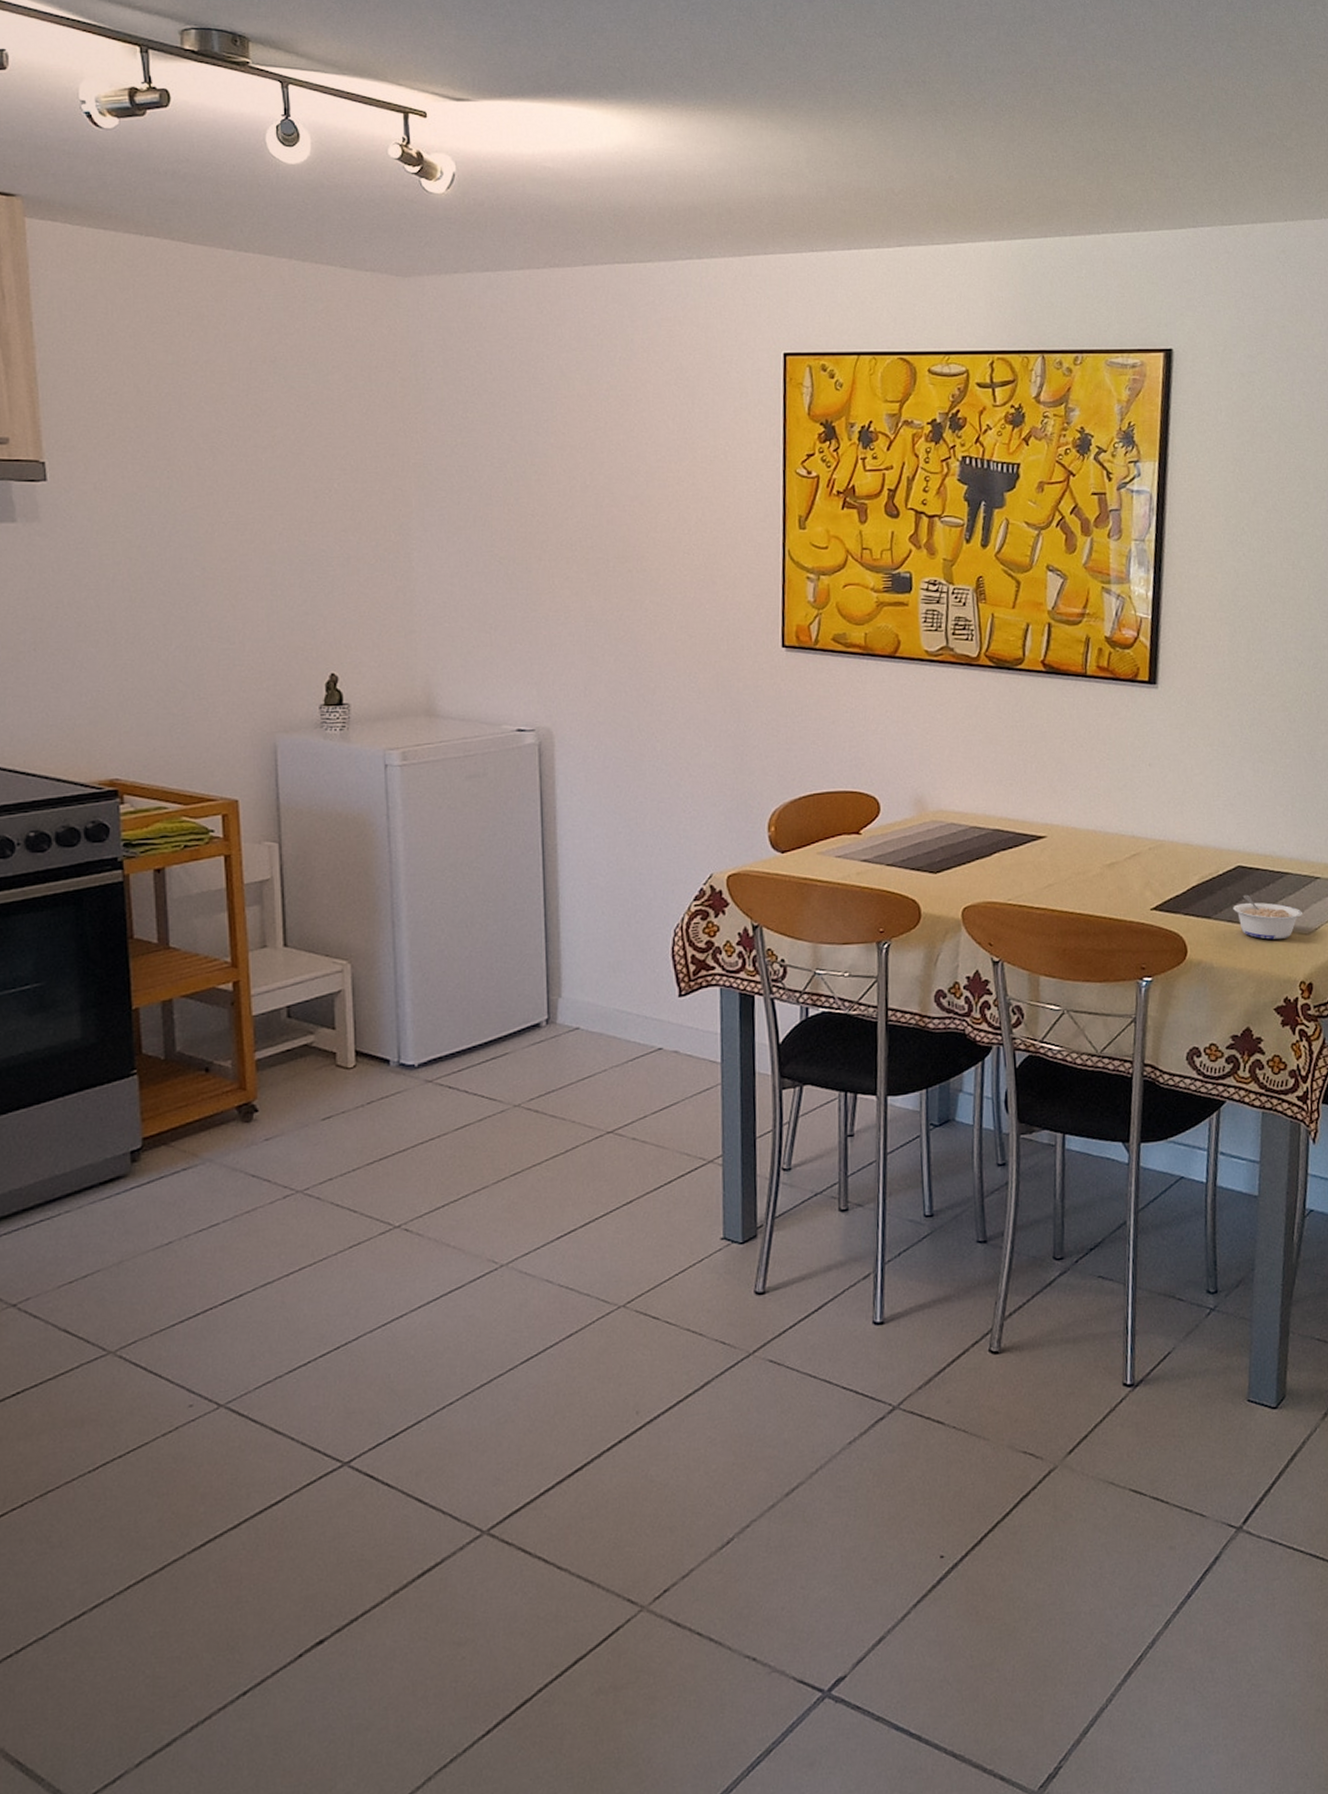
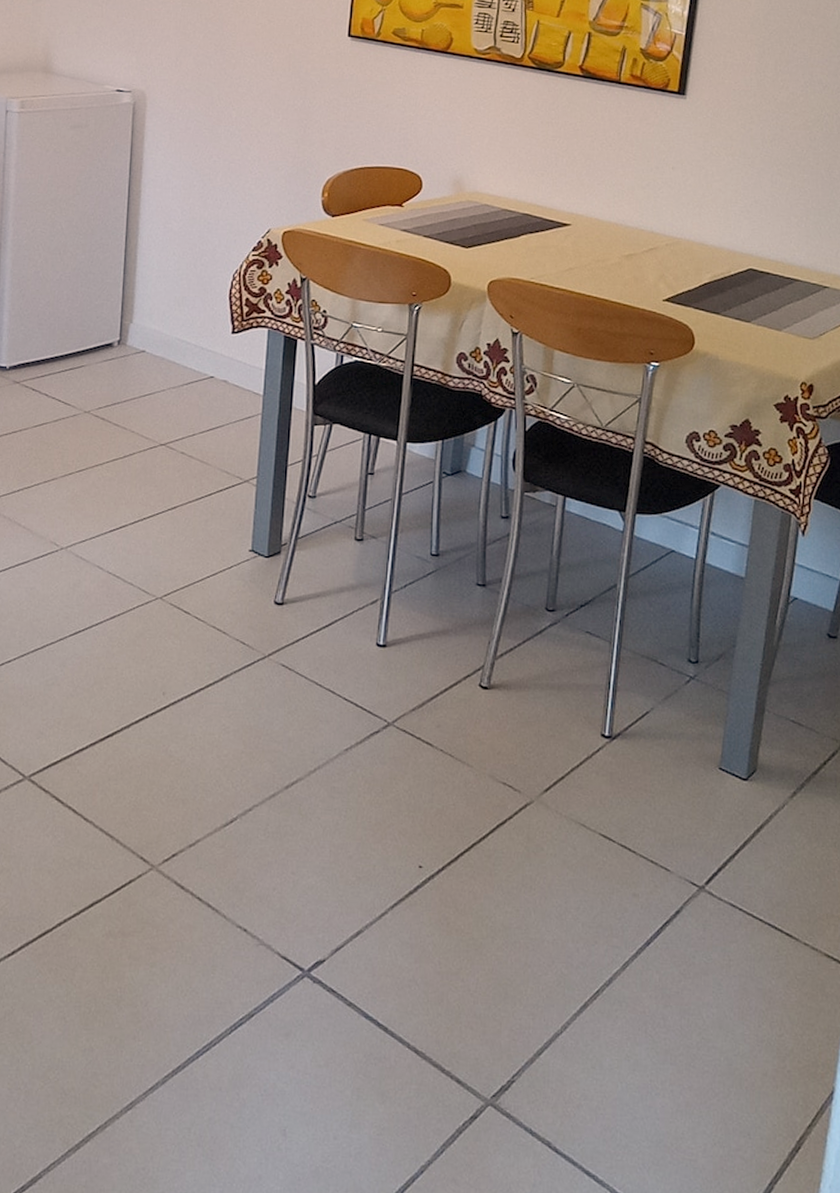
legume: present [1233,894,1302,940] -> none [742,295,808,341]

